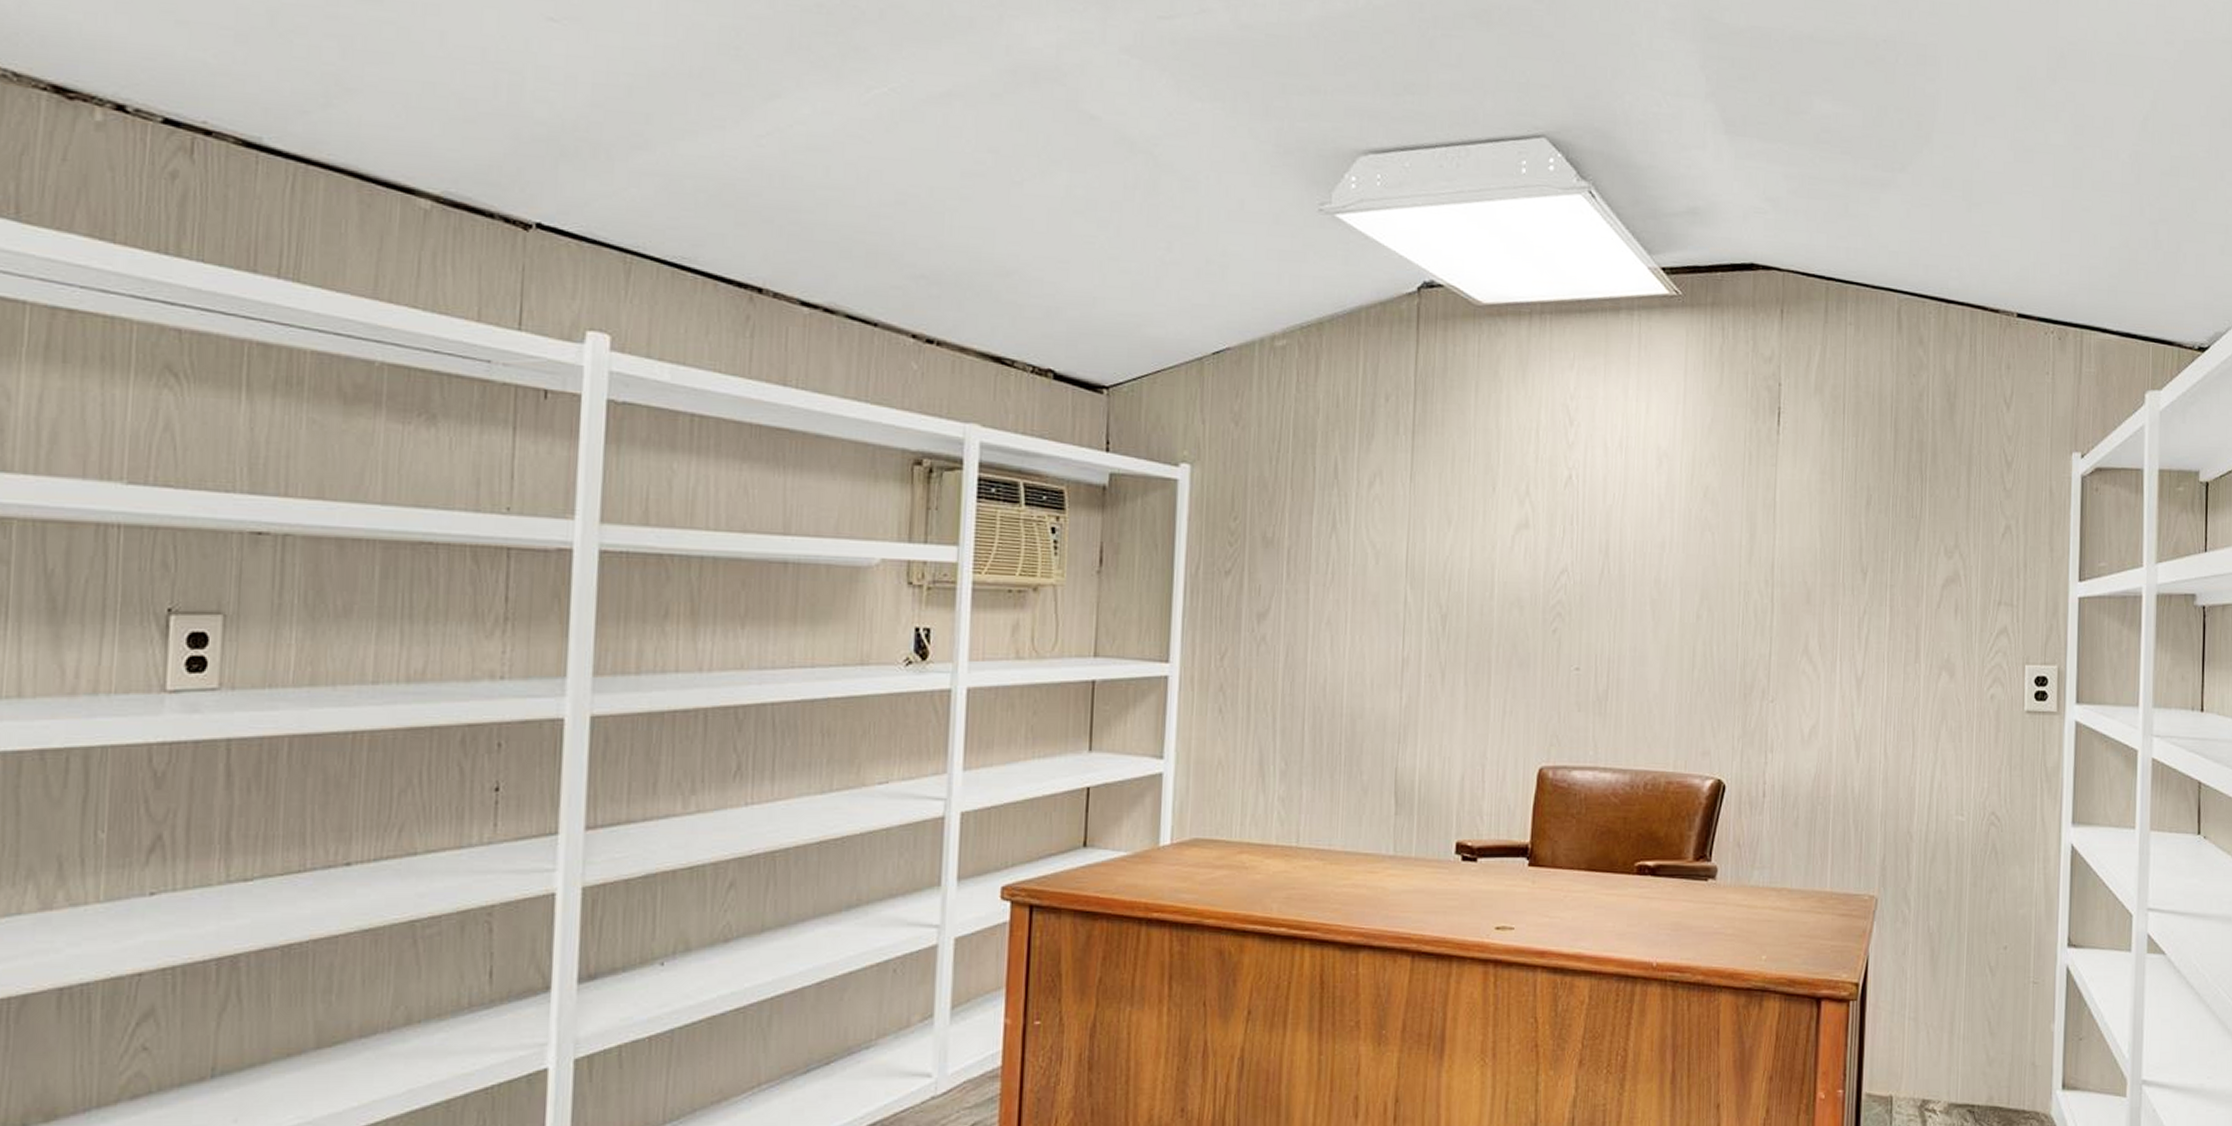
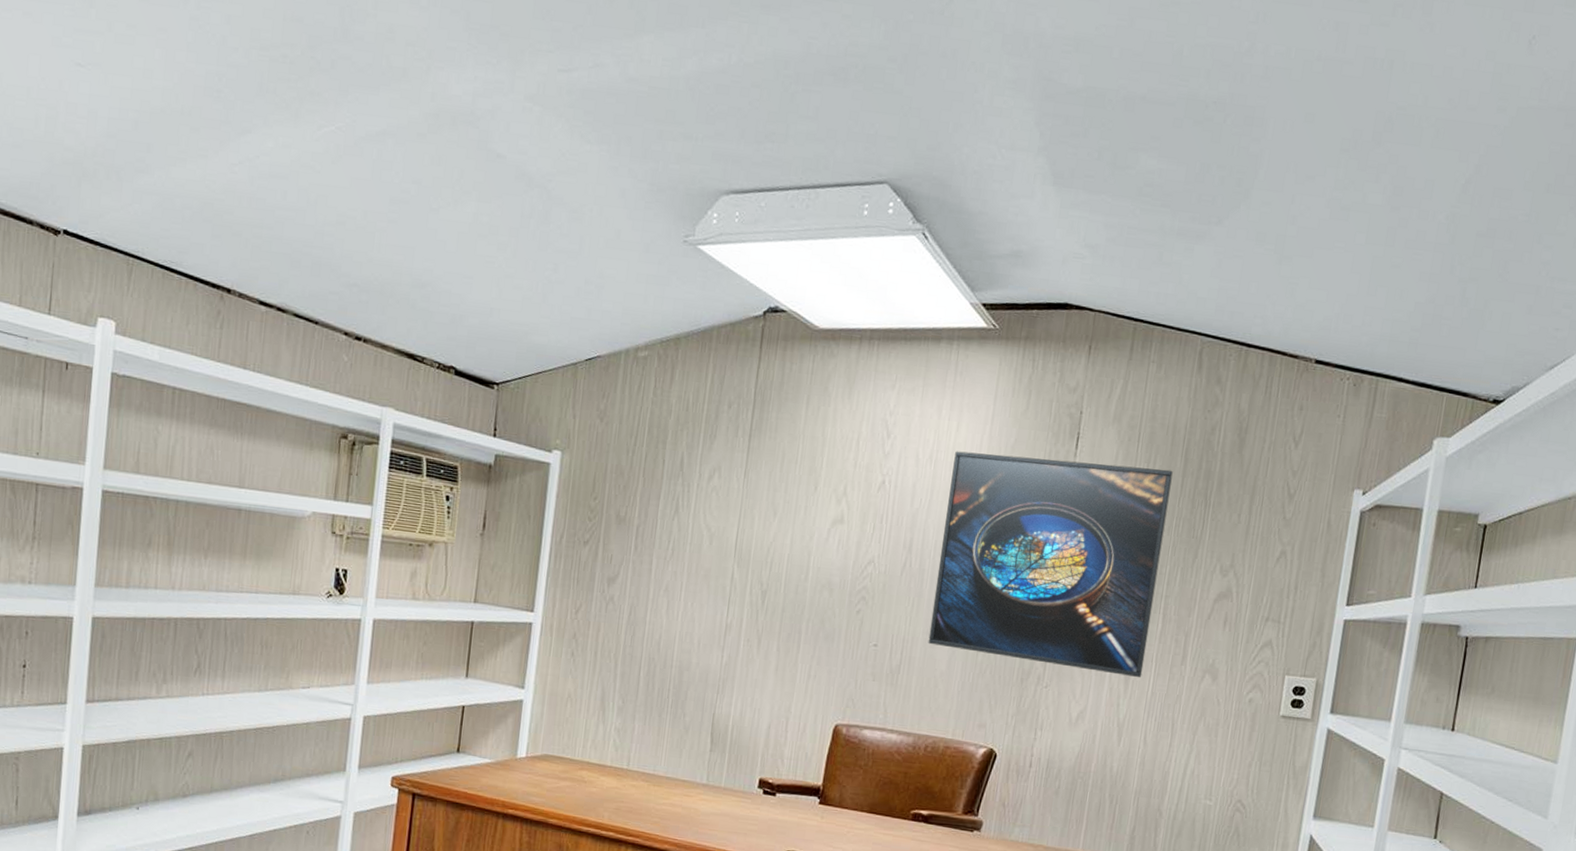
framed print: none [1636,436,1884,682] -> present [928,451,1173,678]

